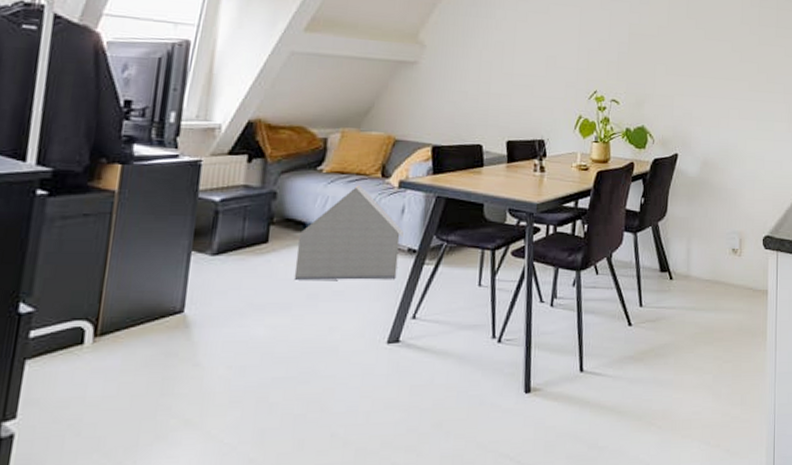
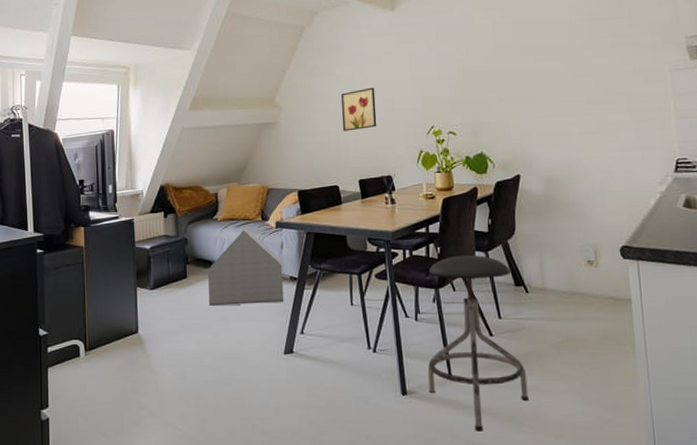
wall art: none [495,38,538,84] -> present [340,87,377,132]
stool: none [556,235,661,434] -> present [427,255,529,433]

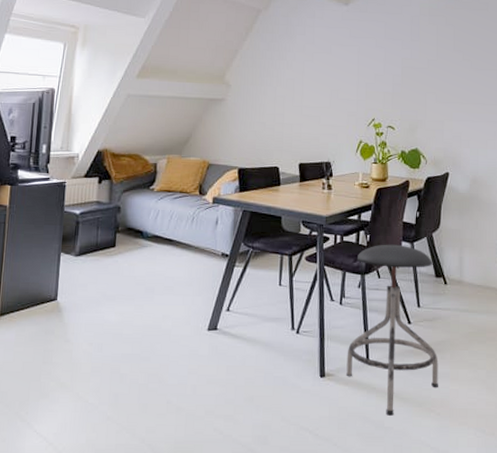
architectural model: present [207,228,285,306] -> none [135,201,218,279]
wall art: present [340,87,377,132] -> none [288,75,323,116]

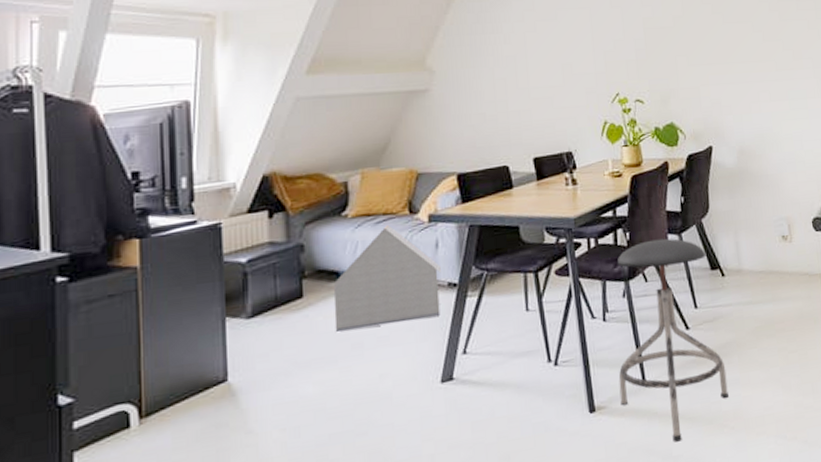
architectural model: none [135,201,218,279] -> present [333,225,441,332]

